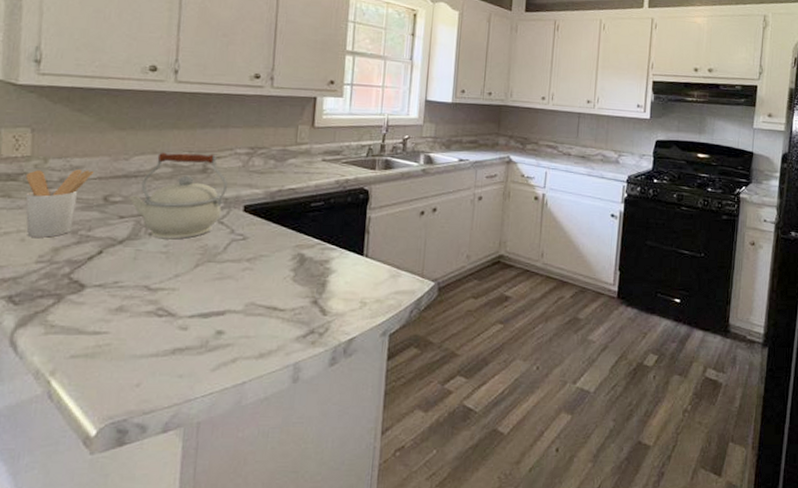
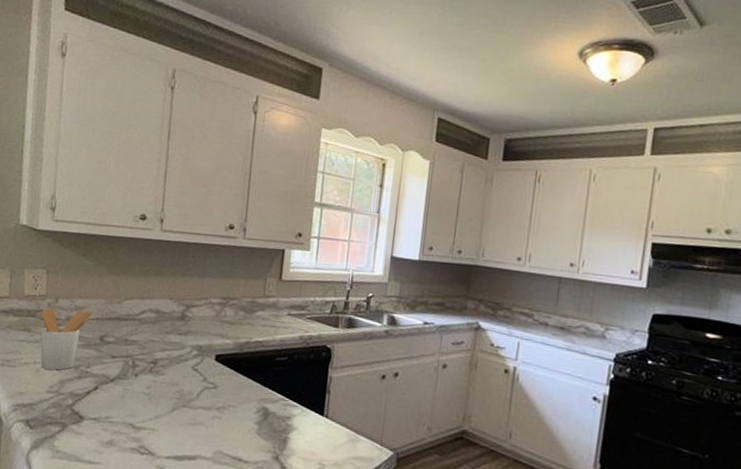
kettle: present [129,152,229,240] -> none [120,298,203,383]

